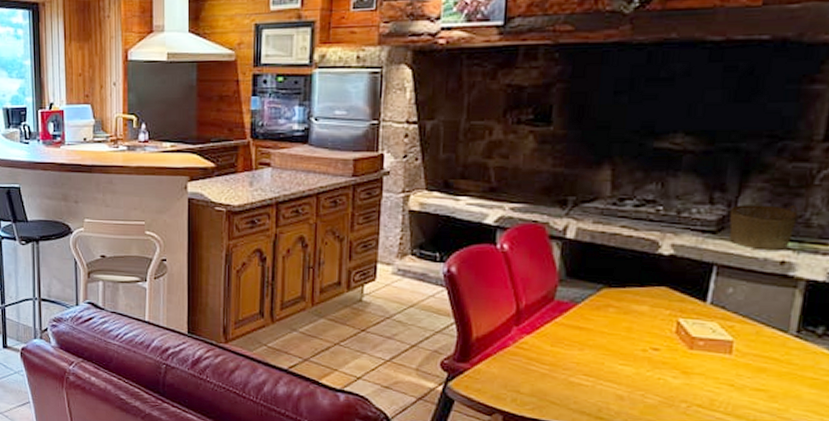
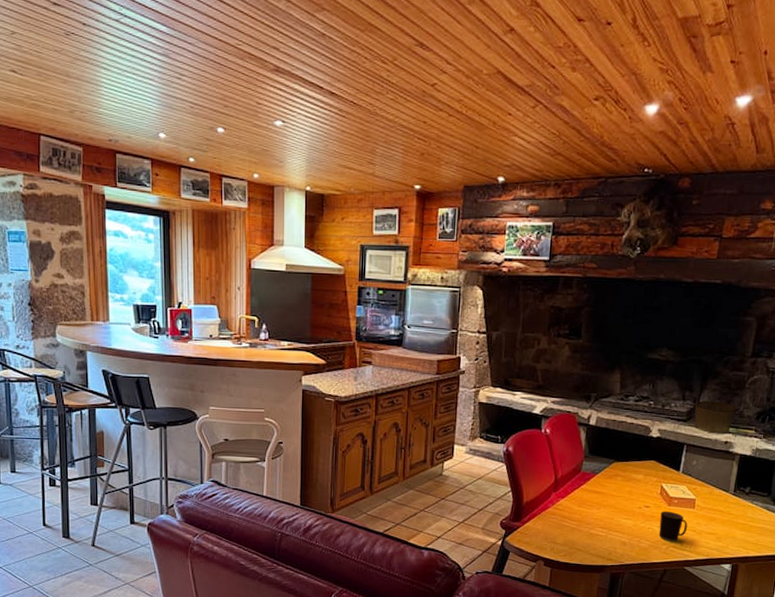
mug: none [674,356,720,399] -> present [658,511,687,542]

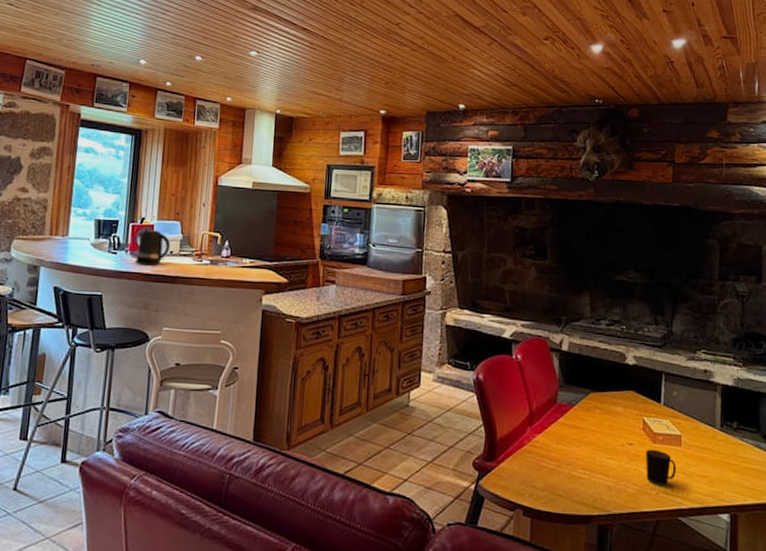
kettle: none [177,314,209,349] -> present [135,229,171,266]
basket: present [694,401,736,434] -> none [668,325,711,362]

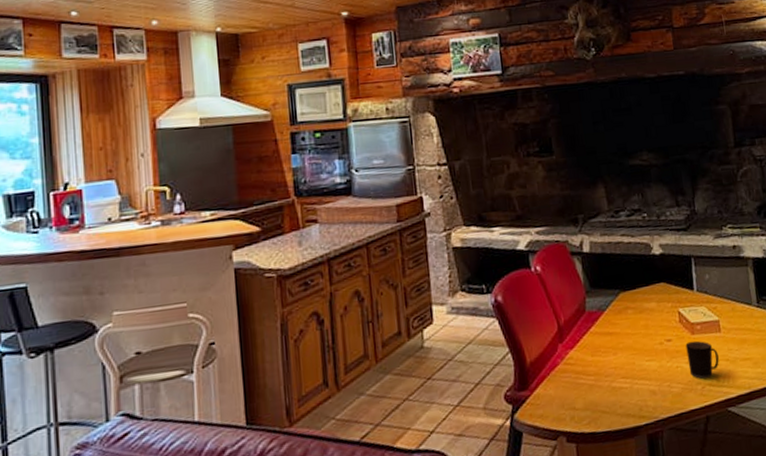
kettle: present [135,229,171,266] -> none [63,195,107,241]

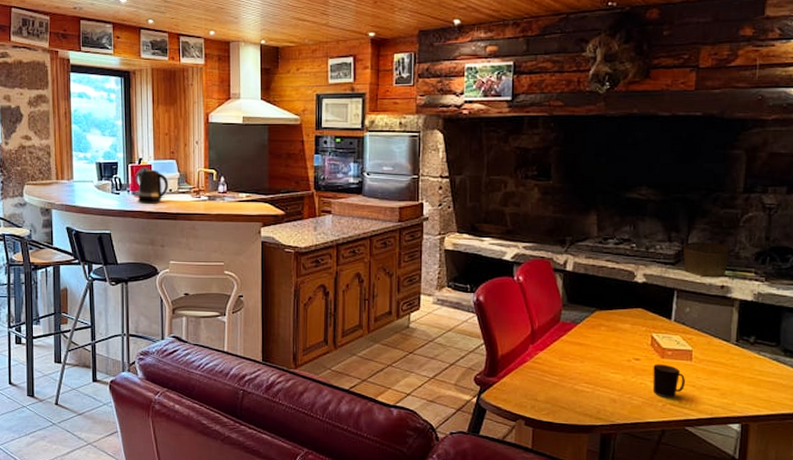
kettle: none [63,195,107,241] -> present [137,169,169,204]
basket: none [690,199,735,240] -> present [682,242,730,278]

